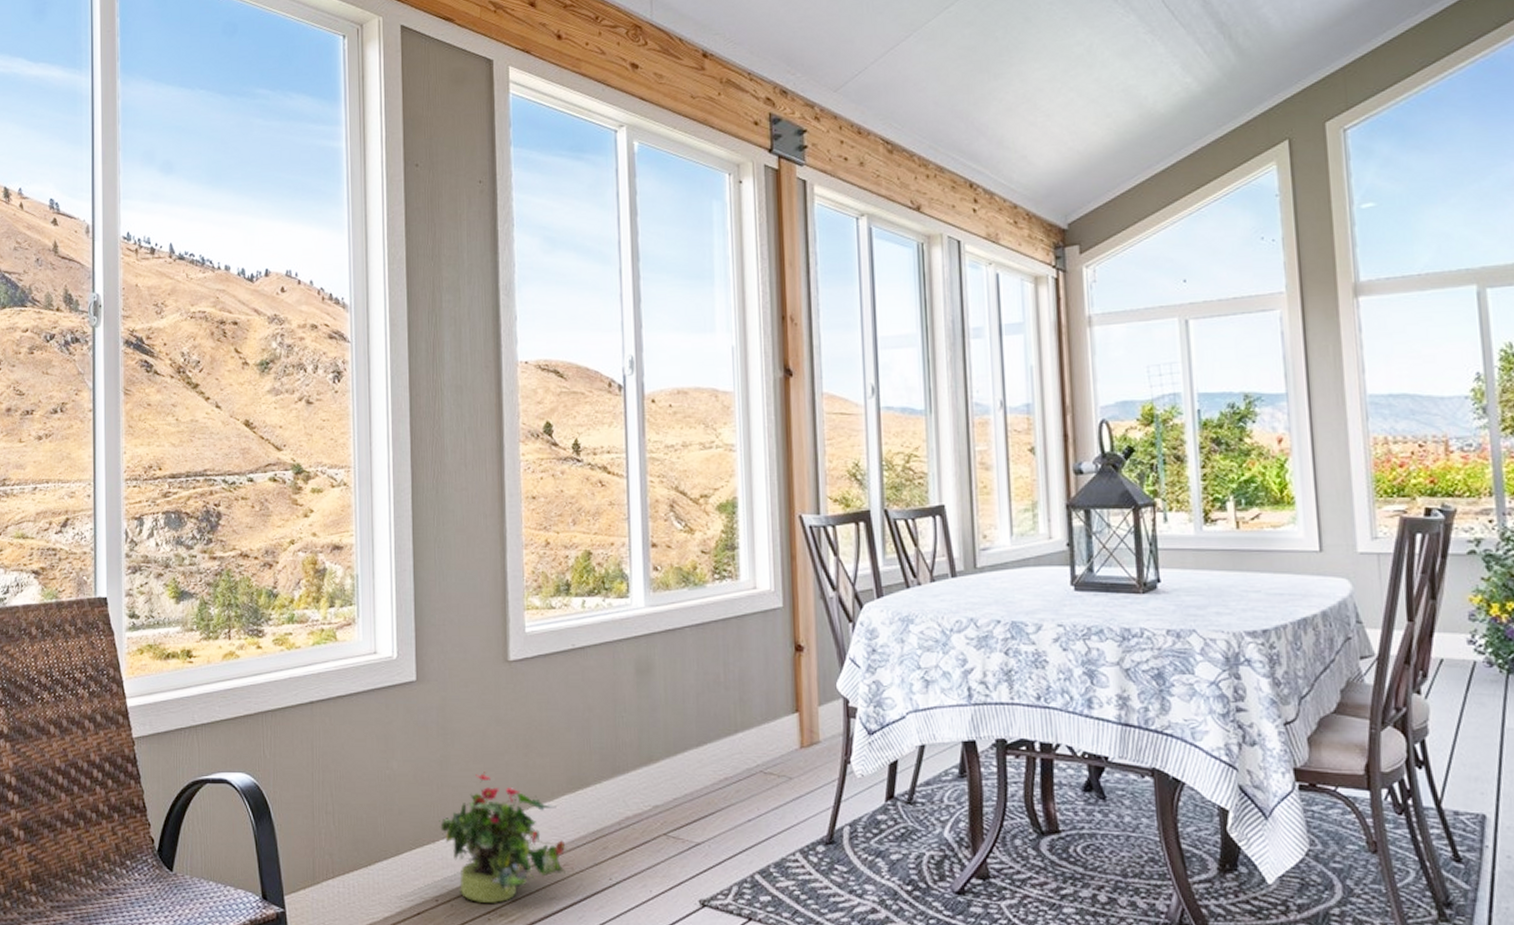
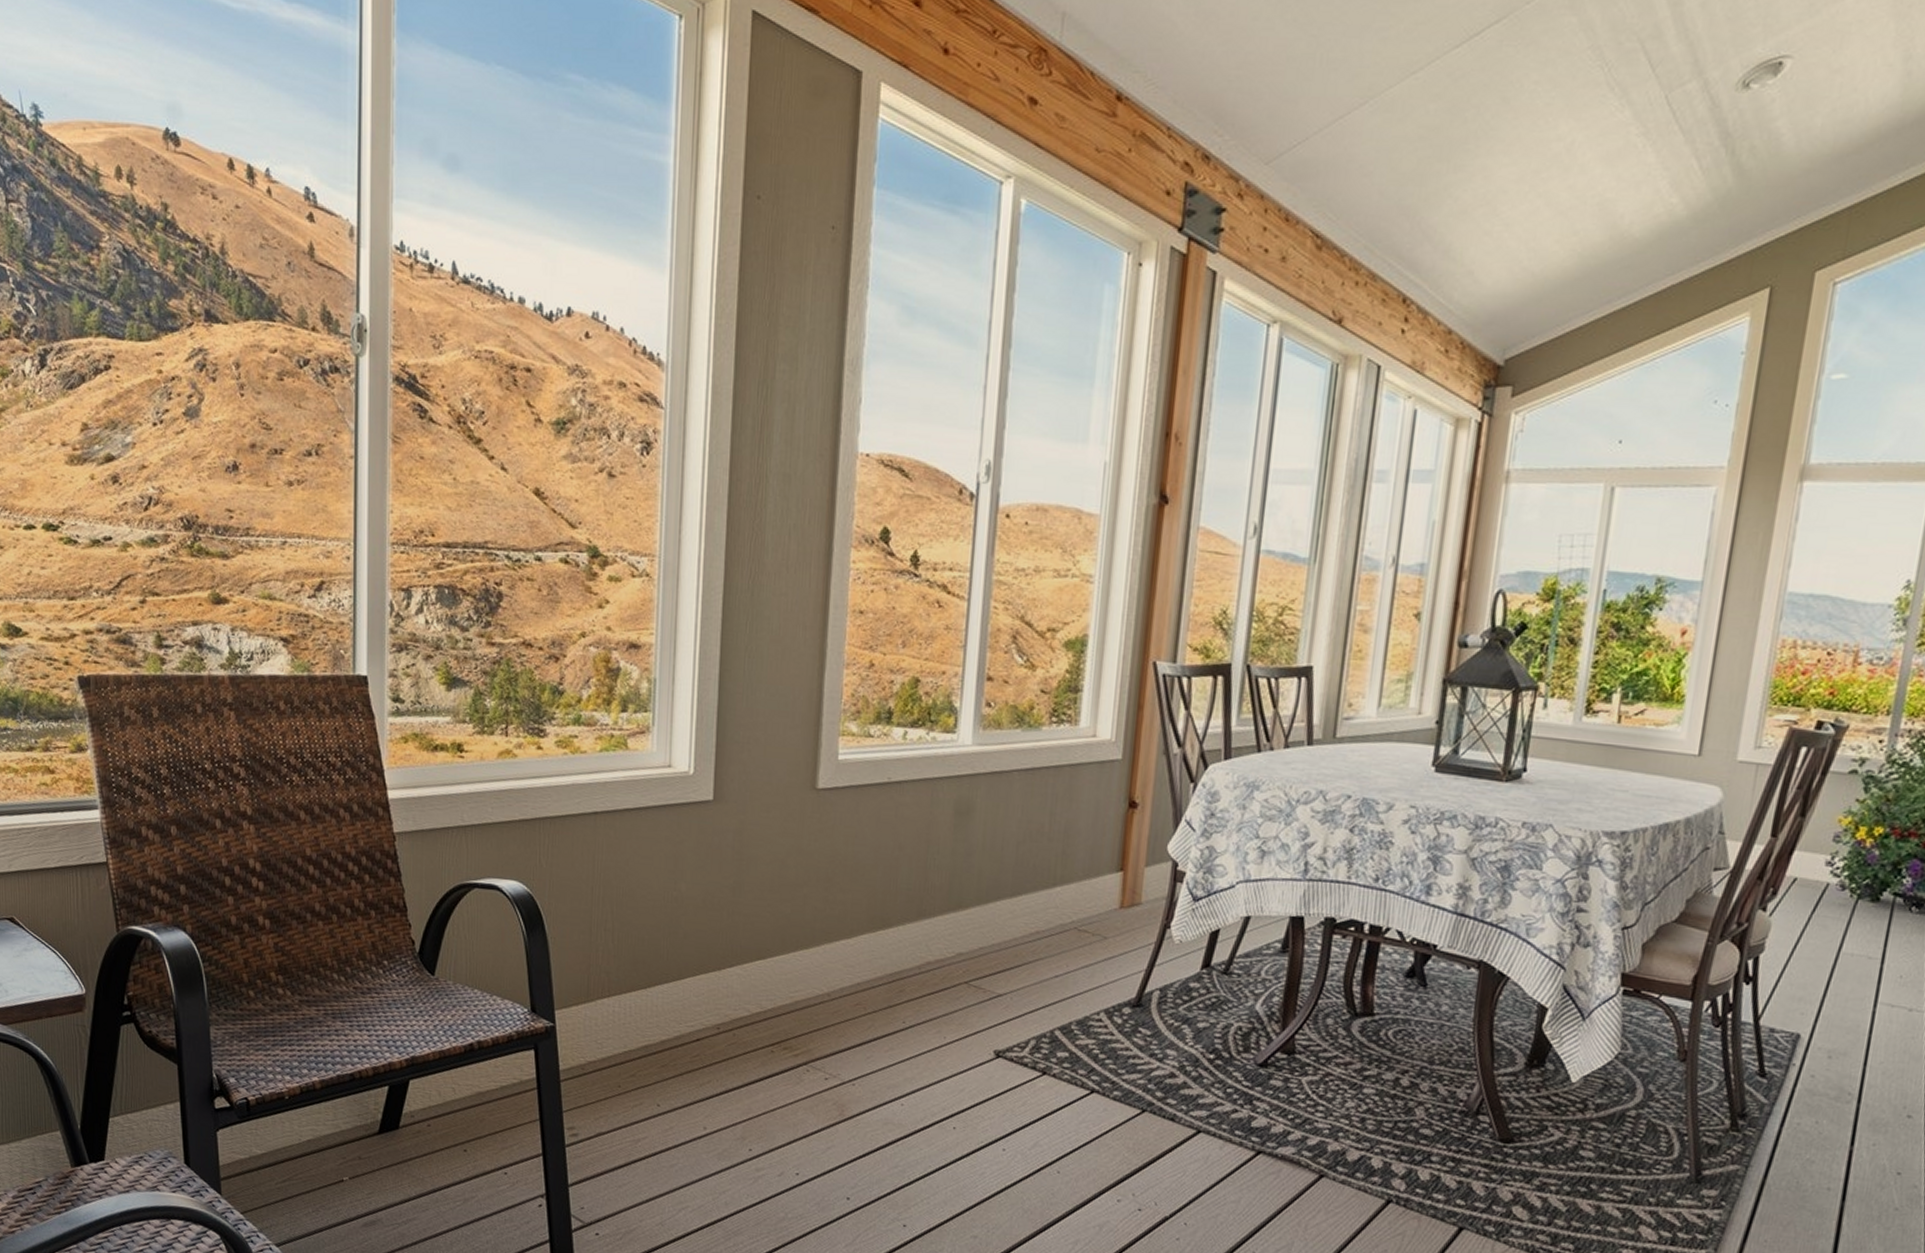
potted plant: present [439,772,568,903] -> none [726,902,862,1036]

